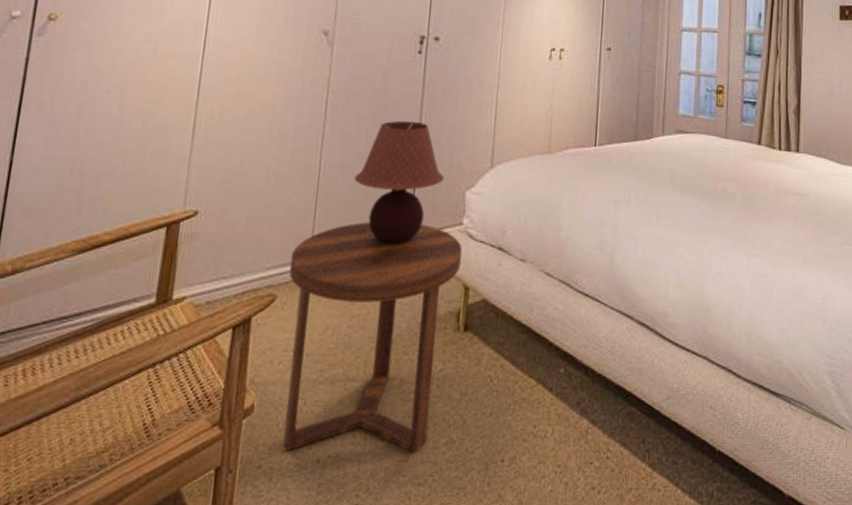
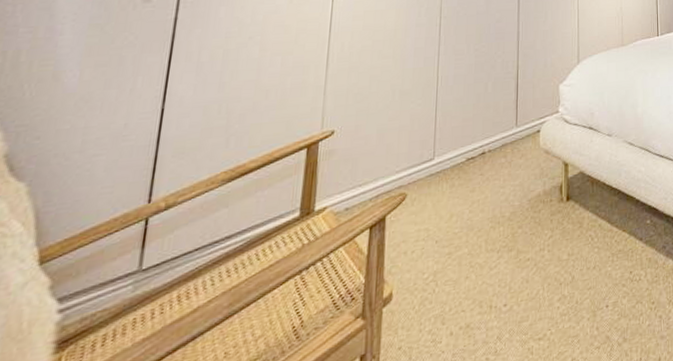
side table: present [283,222,462,455] -> none [416,116,560,330]
table lamp: present [354,120,445,243] -> none [467,33,541,136]

